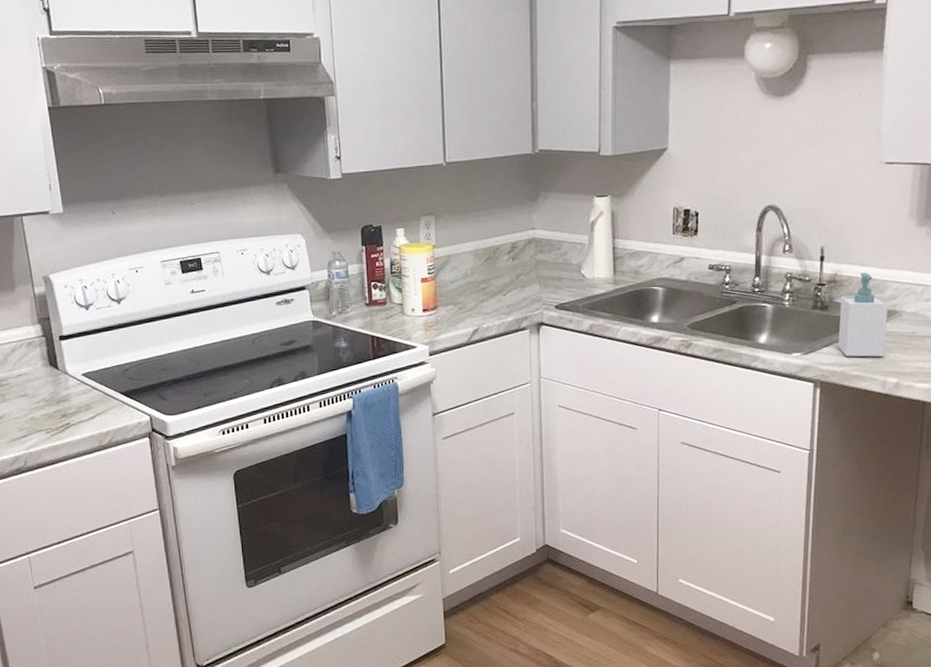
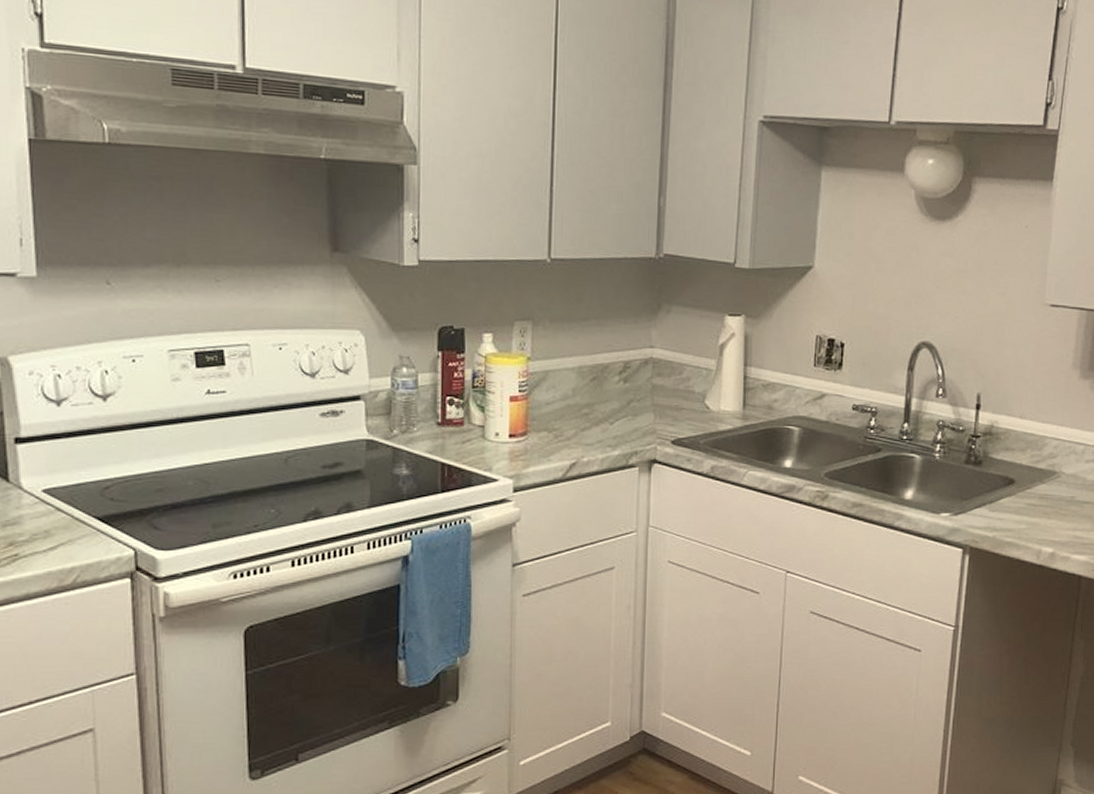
soap bottle: present [838,272,889,357] -> none [991,426,1047,522]

